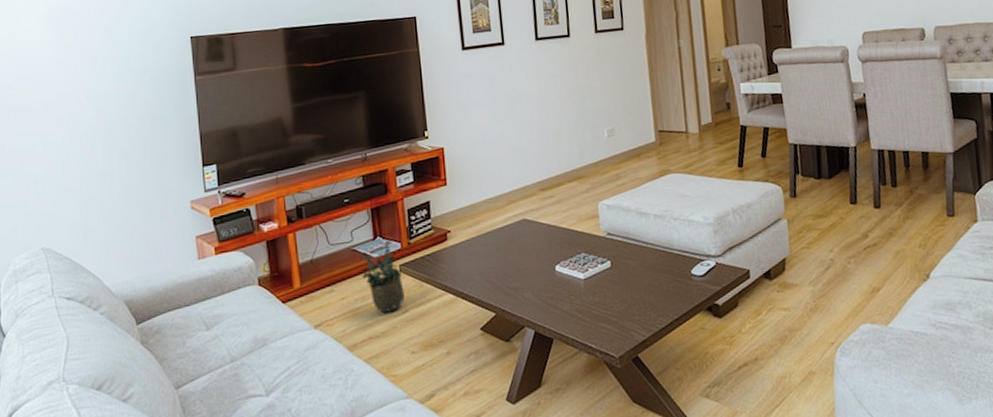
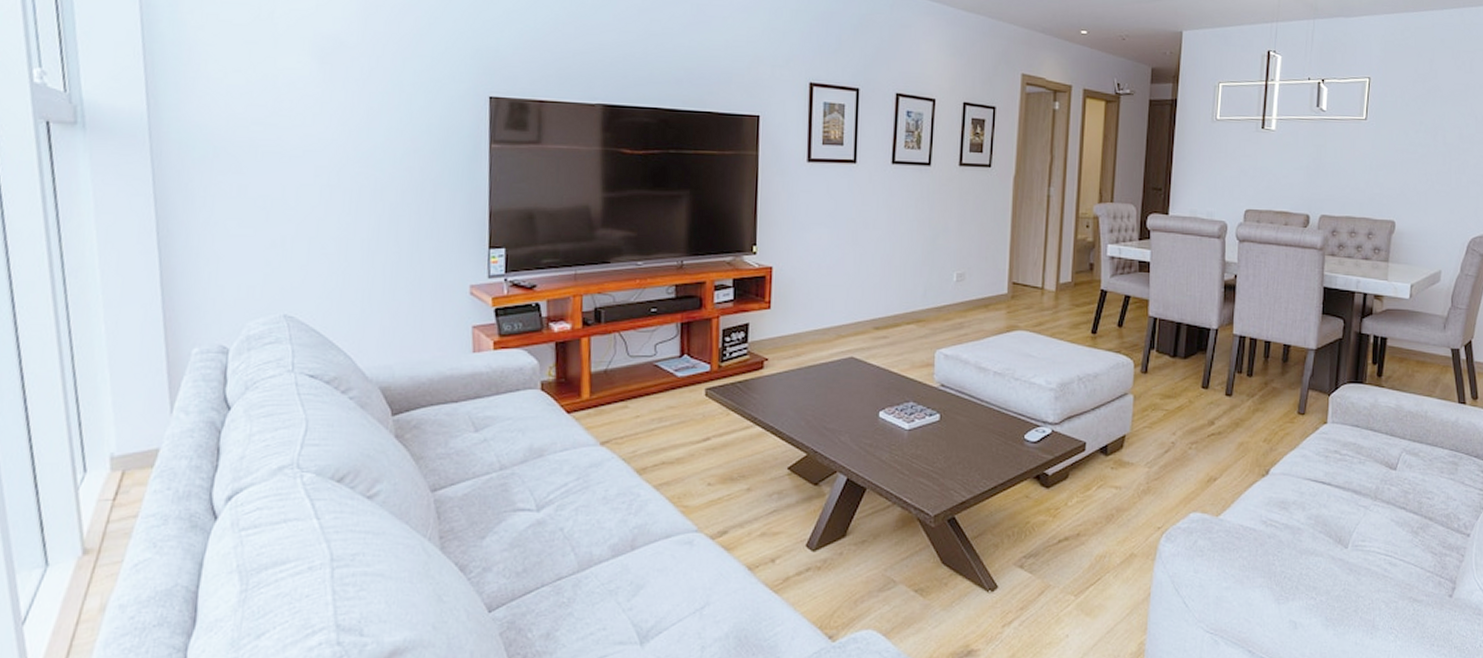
potted plant: present [359,240,405,314] -> none [661,359,708,439]

